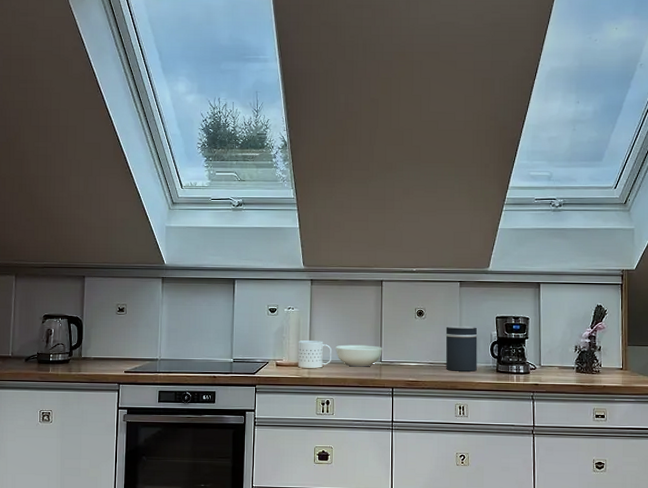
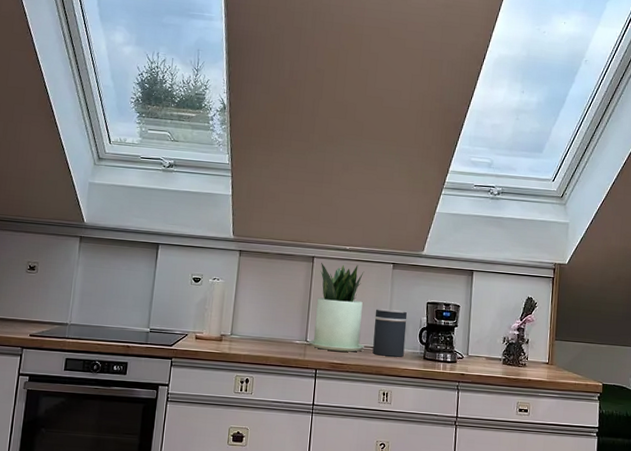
mug: present [297,340,332,369] -> none [218,313,256,345]
bowl: present [335,344,383,367] -> none [259,321,310,346]
planter: none [383,285,439,369] -> present [308,262,365,352]

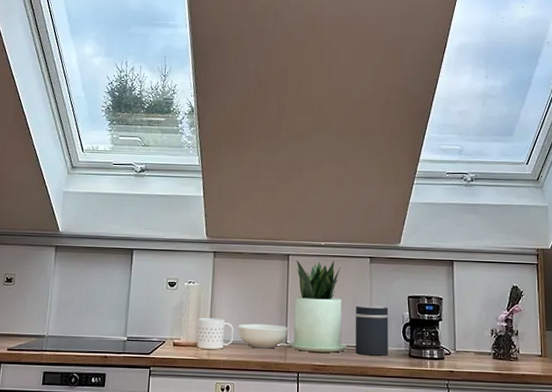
mug: none [218,313,256,345] -> present [196,318,234,350]
bowl: none [259,321,310,346] -> present [237,323,289,349]

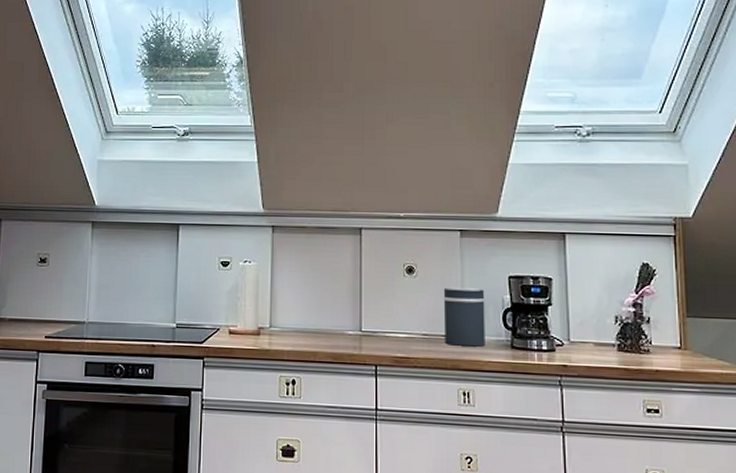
mug: present [196,318,234,350] -> none [255,302,299,339]
bowl: present [237,323,289,349] -> none [302,308,364,338]
planter: present [288,259,348,353] -> none [364,234,435,343]

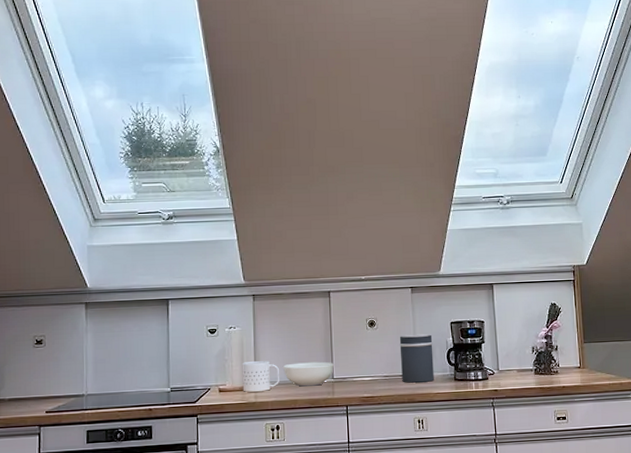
mug: none [255,302,299,339] -> present [242,361,280,393]
bowl: none [302,308,364,338] -> present [282,361,335,387]

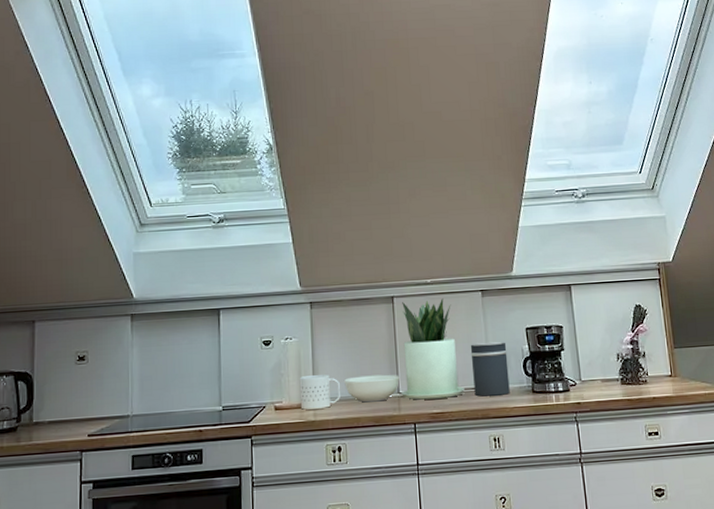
planter: none [335,294,394,385] -> present [401,298,466,400]

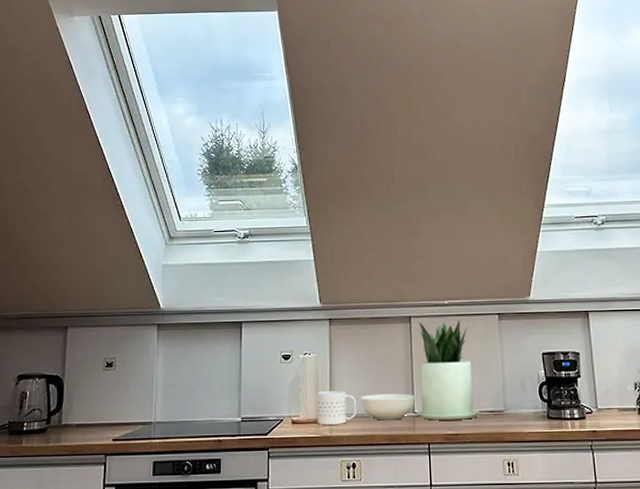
cylinder: present [470,341,510,397] -> none [486,365,525,420]

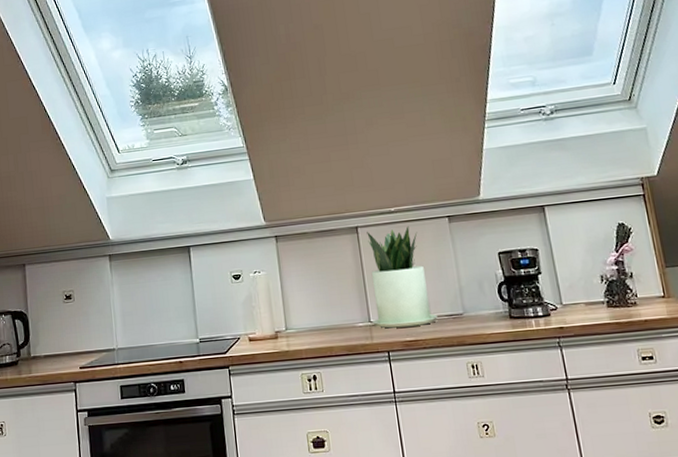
mug: present [316,391,357,426] -> none [270,305,313,341]
bowl: present [359,393,416,421] -> none [313,303,371,332]

